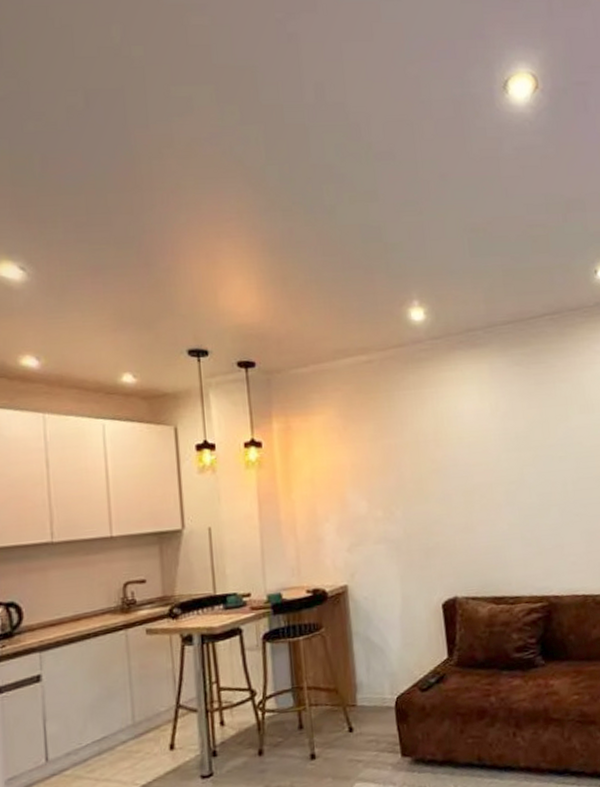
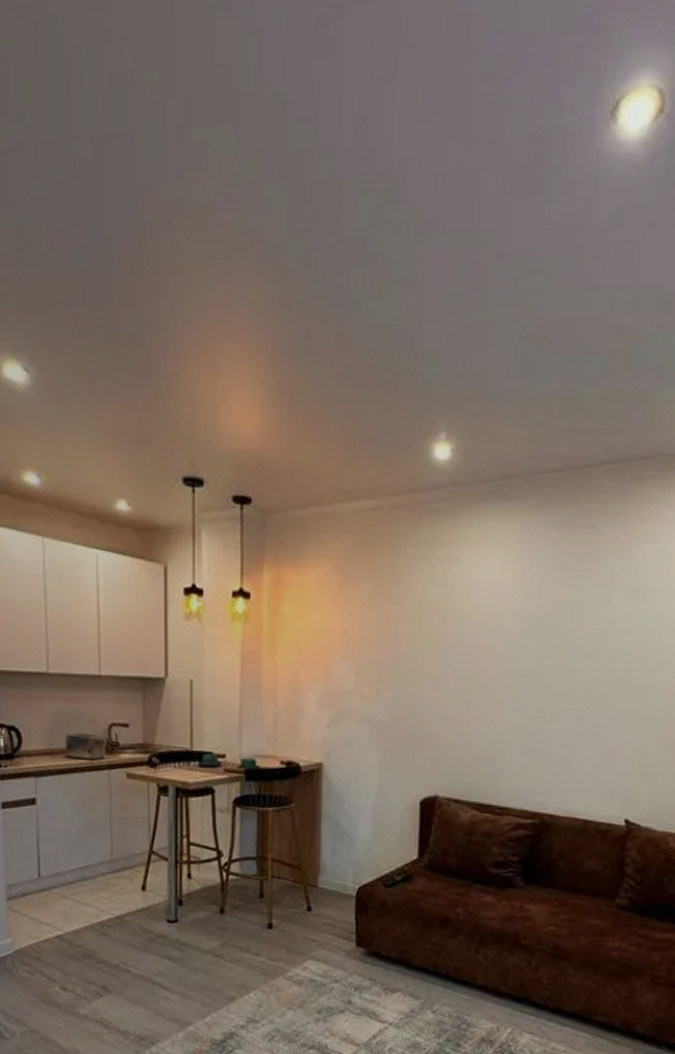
toaster: none [73,595,122,626] -> present [65,732,107,762]

